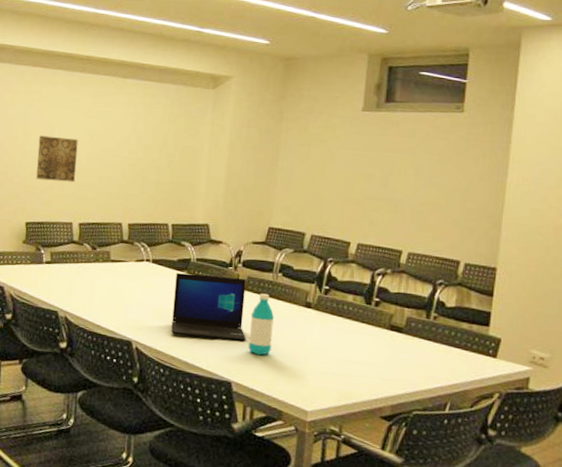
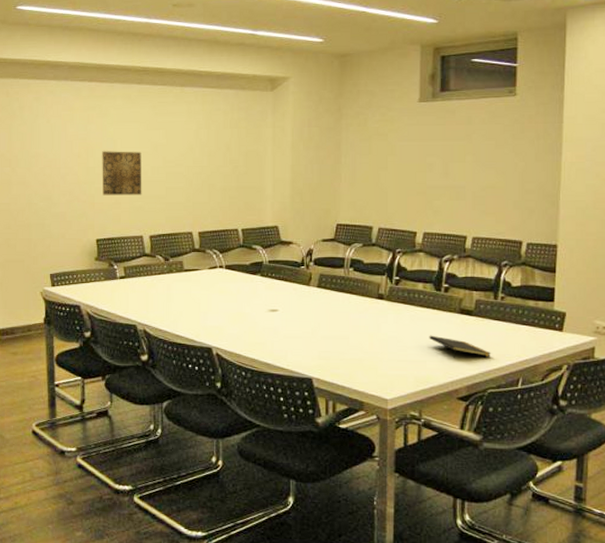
laptop: present [171,273,246,342] -> none [250,276,323,338]
water bottle: present [248,293,274,356] -> none [326,289,348,350]
notepad: none [355,349,419,377] -> present [429,335,491,358]

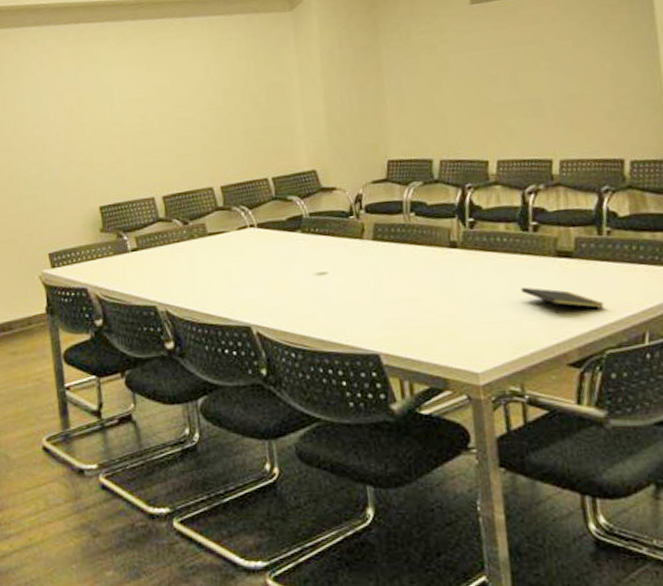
wall art: present [102,151,142,196] -> none [97,98,149,154]

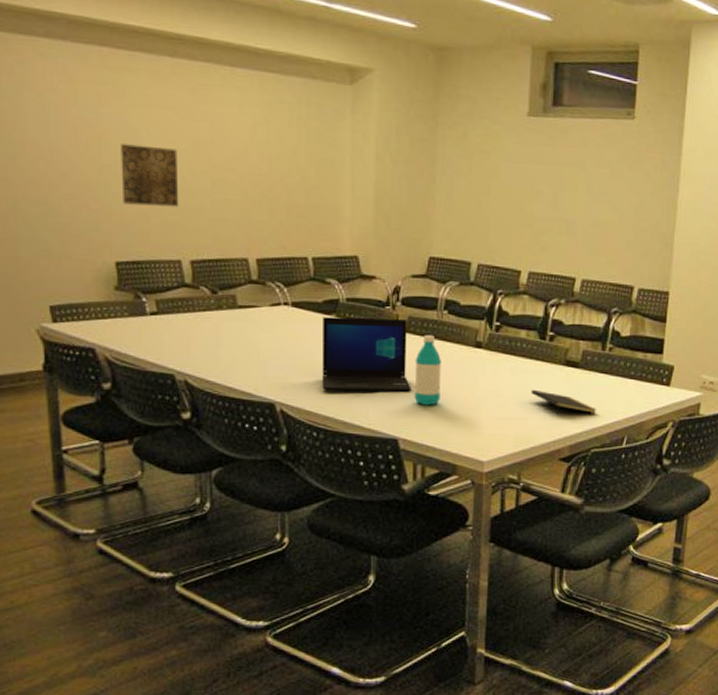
wall art: none [97,98,149,154] -> present [121,144,179,207]
laptop: none [288,227,387,309] -> present [322,317,411,392]
water bottle: none [386,240,420,316] -> present [414,334,441,406]

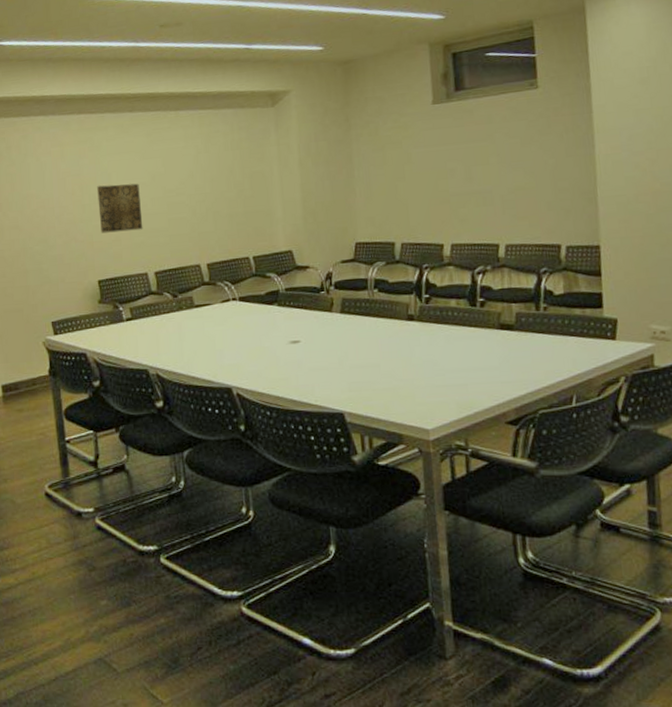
laptop: present [322,317,411,392] -> none [266,302,352,373]
water bottle: present [414,334,441,406] -> none [352,313,380,380]
notepad: present [531,389,596,415] -> none [468,355,538,379]

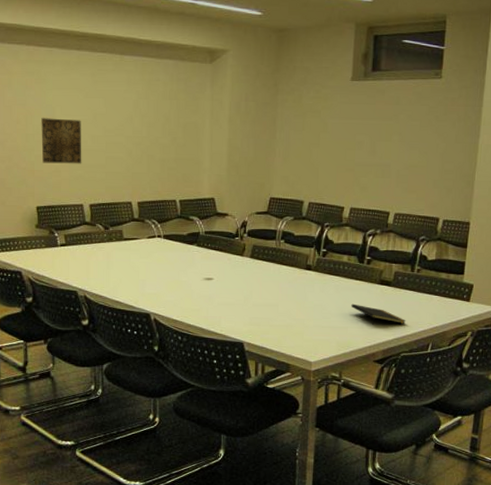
notepad: none [468,355,538,379] -> present [351,303,405,325]

